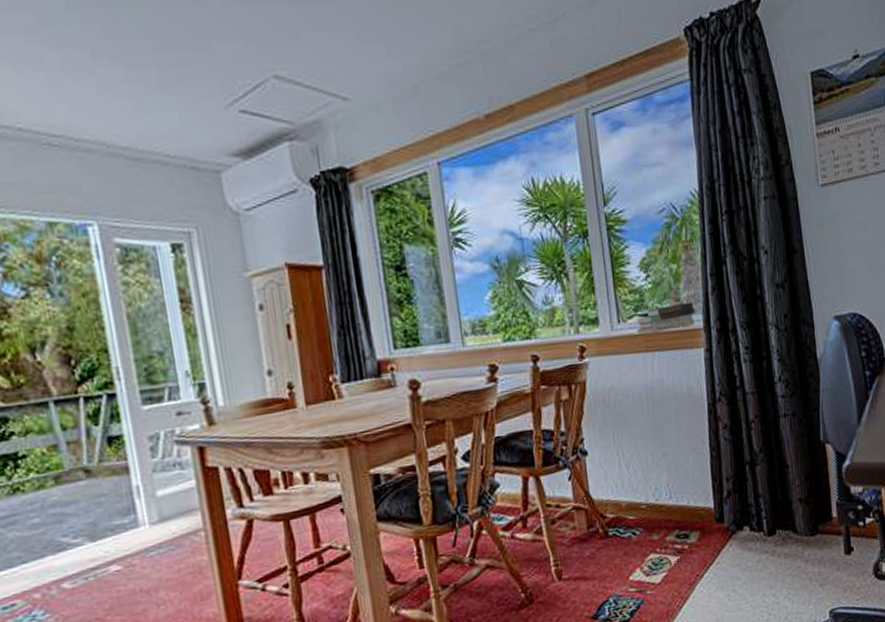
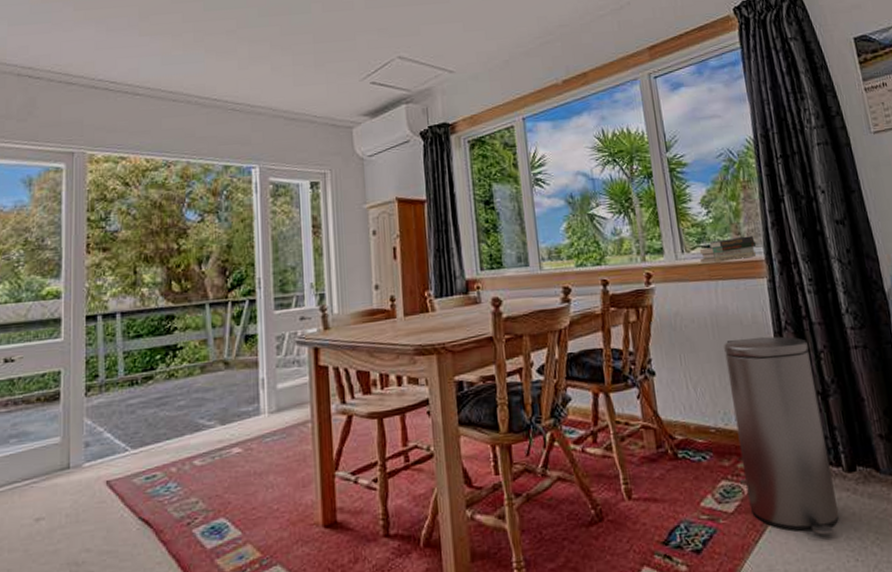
pedal bin: none [658,408,758,596] -> present [724,336,839,535]

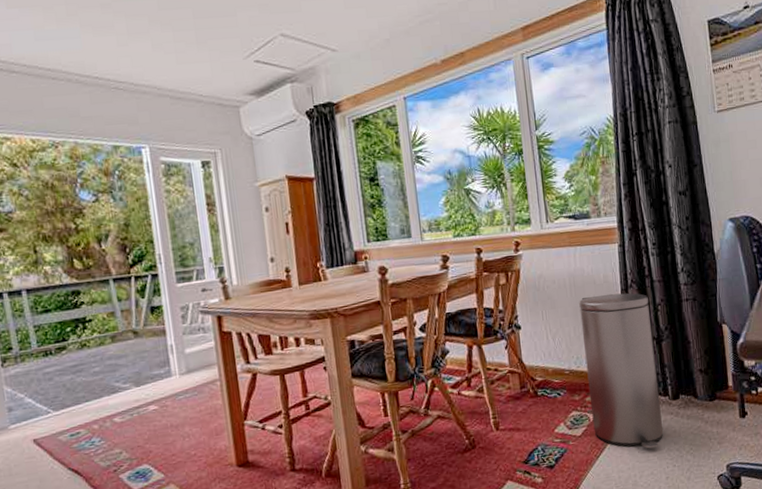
books: present [699,235,757,265] -> none [561,206,611,233]

